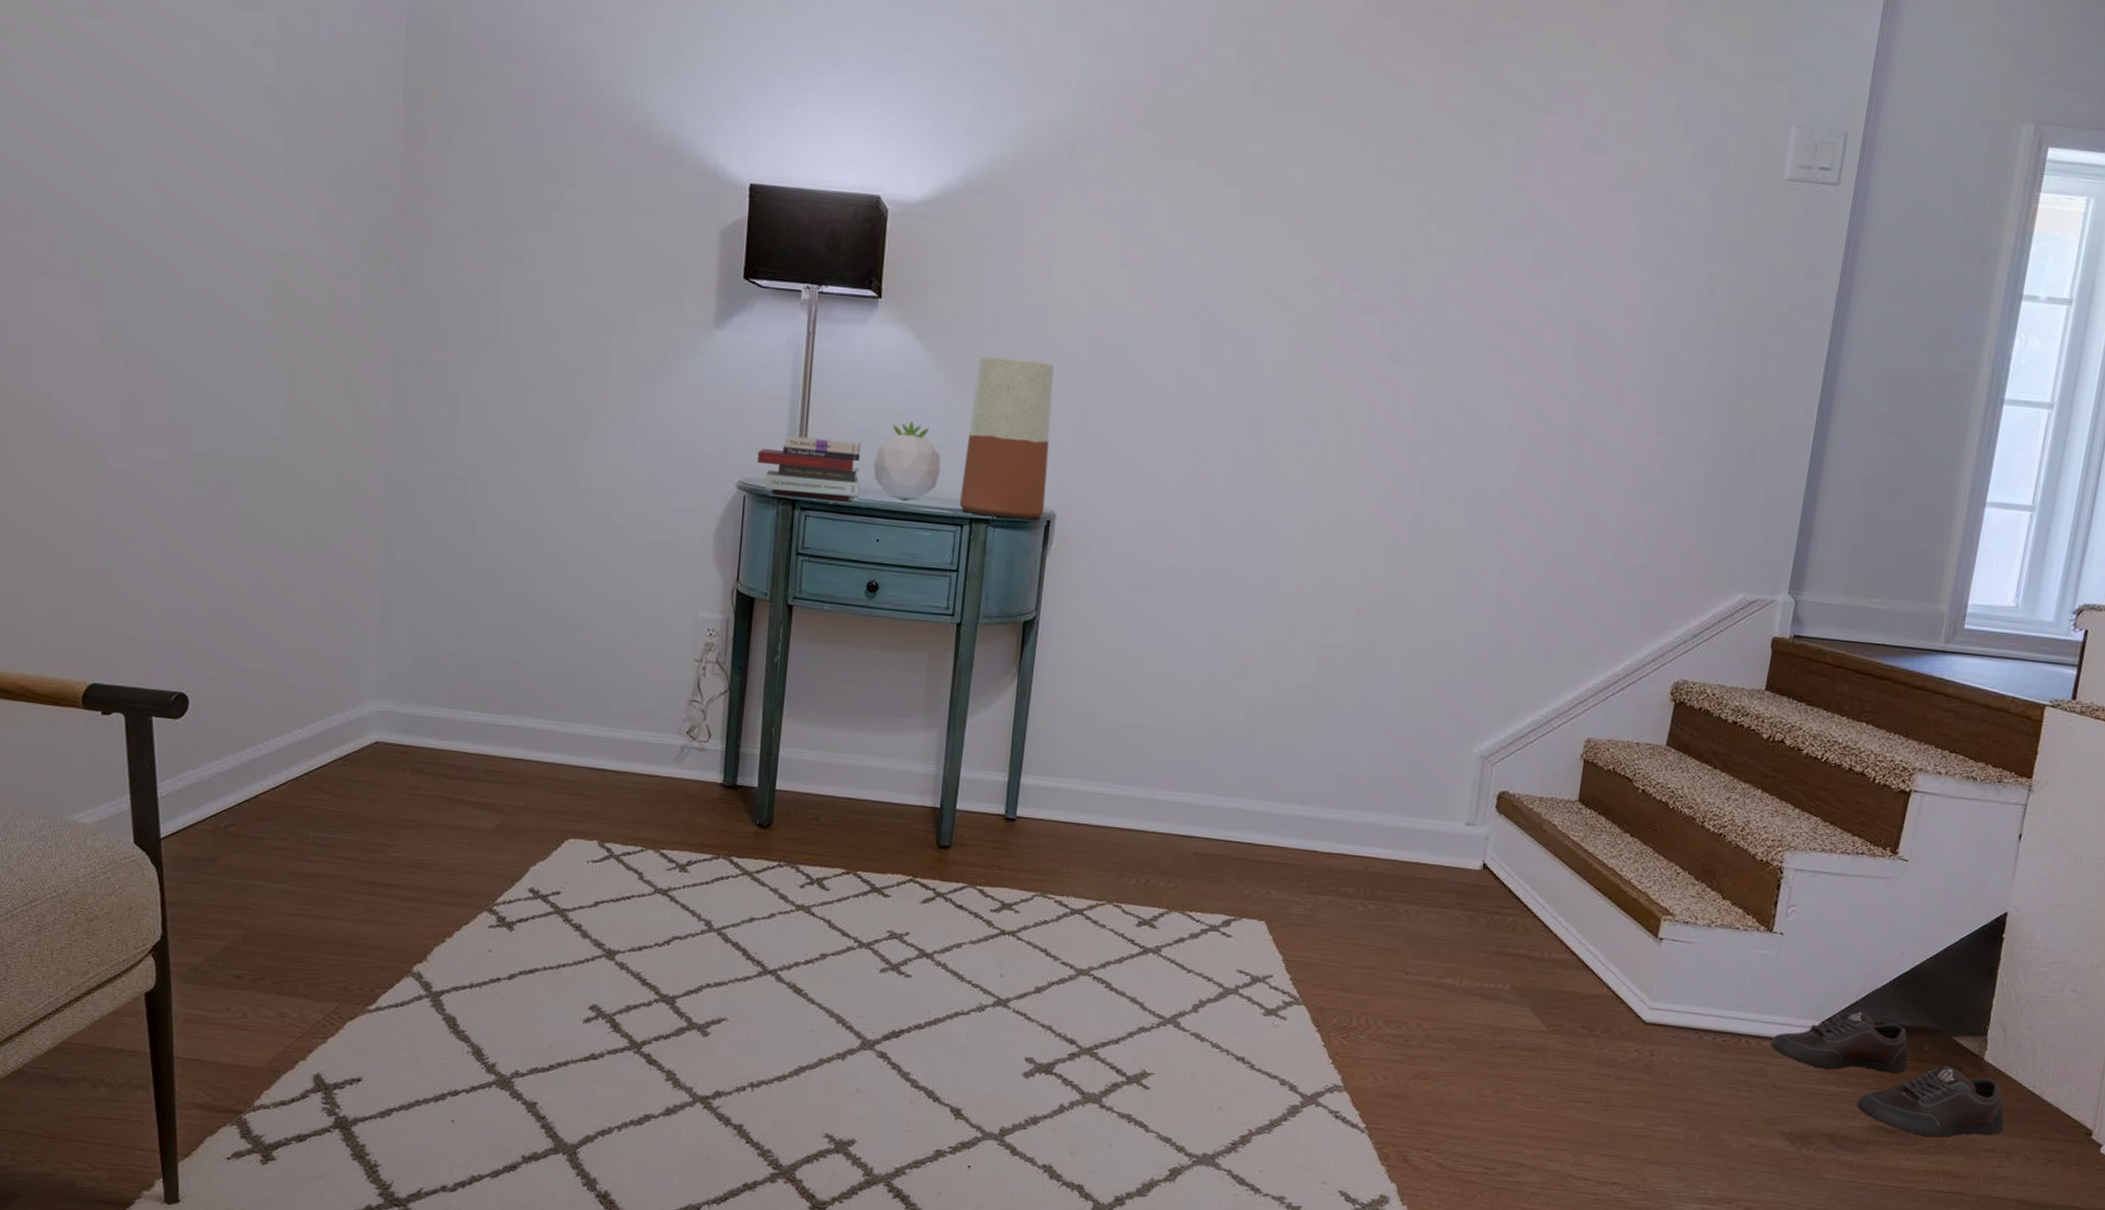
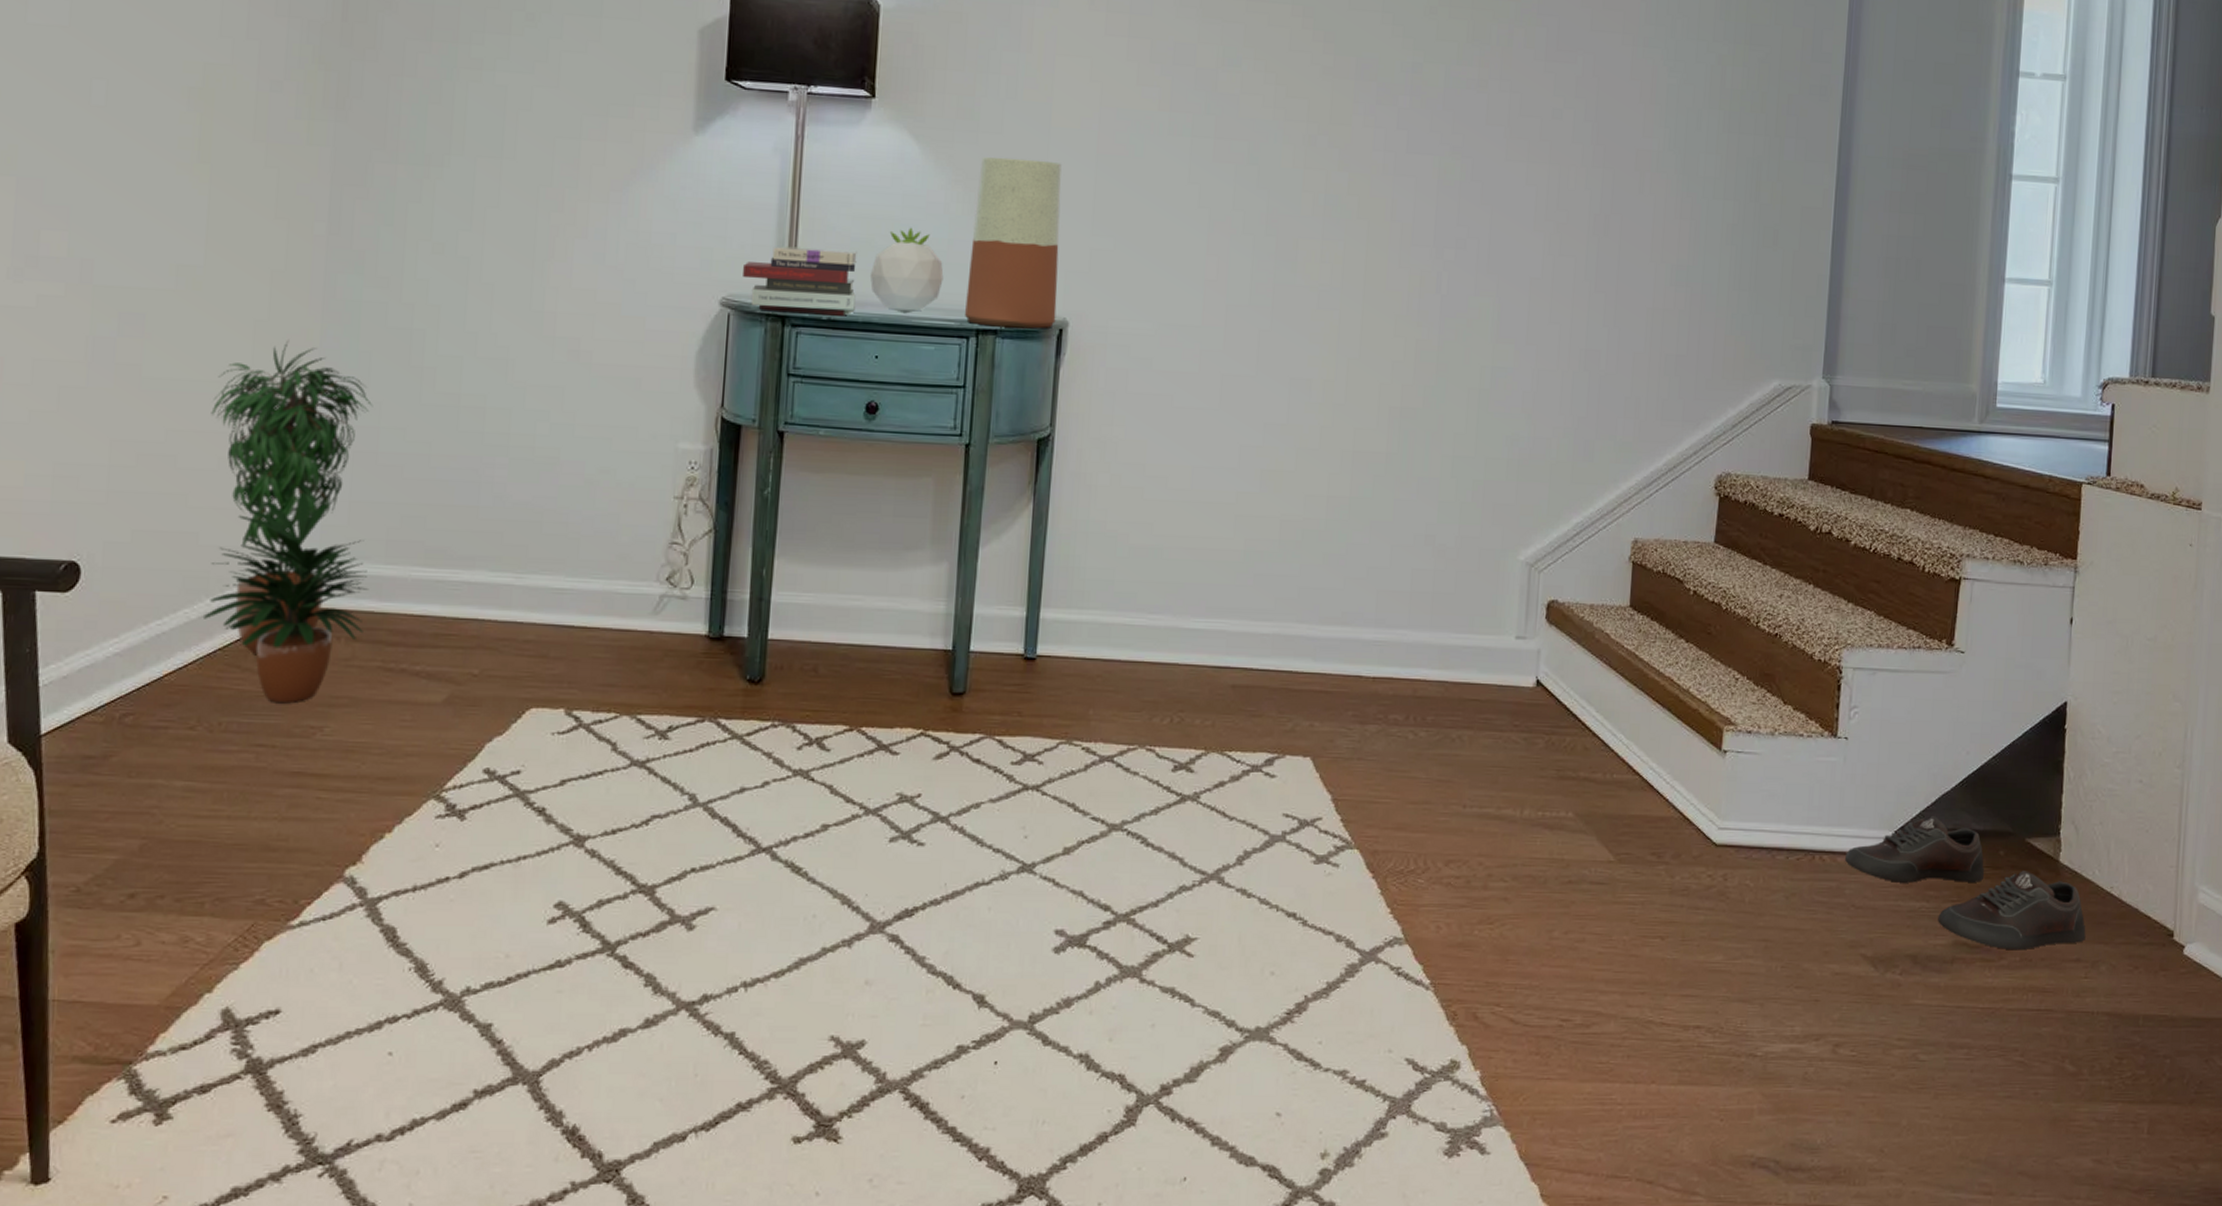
potted plant: none [290,507,432,823] -> present [202,340,373,704]

